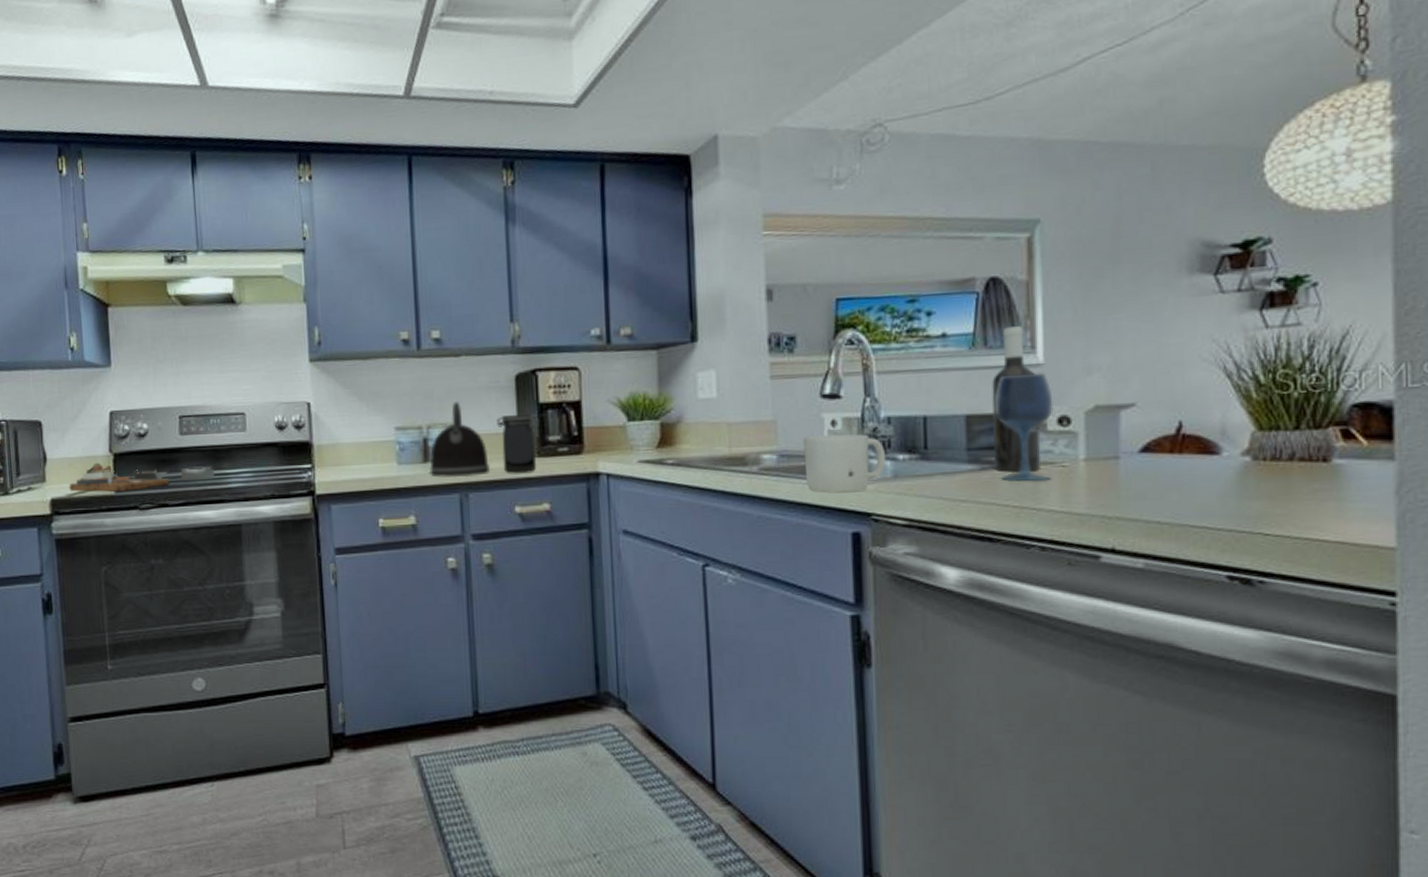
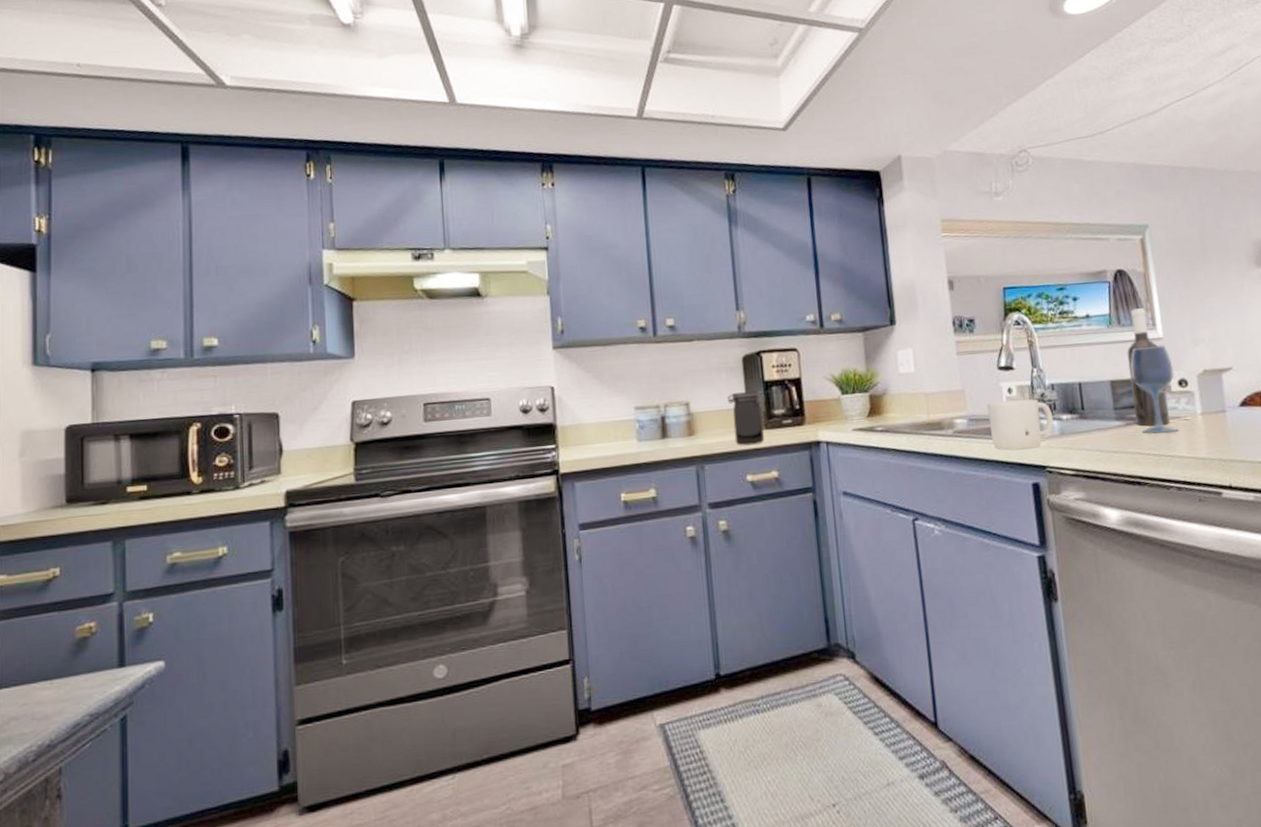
cutting board: present [70,463,214,493] -> none [307,451,459,483]
kettle: present [429,402,491,478] -> none [667,382,723,452]

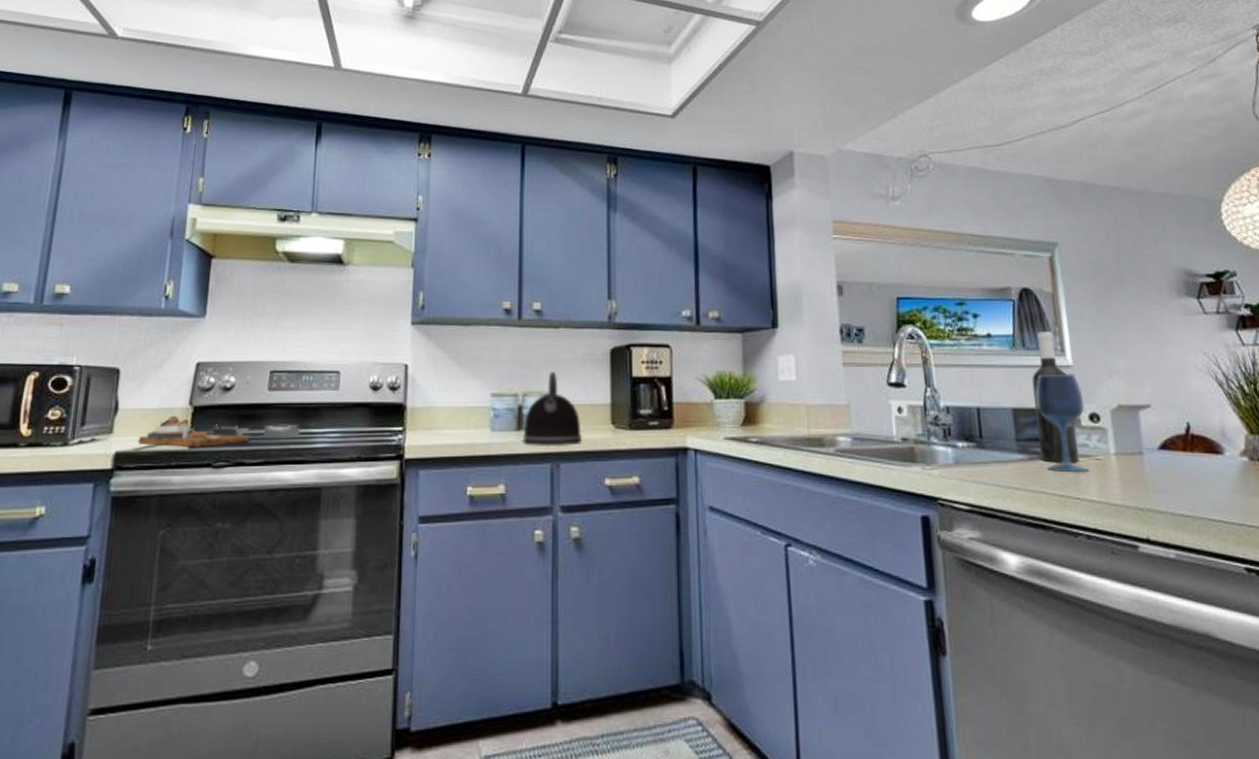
cutting board: none [307,451,459,483] -> present [139,415,300,448]
kettle: none [667,382,723,452] -> present [523,372,583,448]
jar: present [727,391,766,446] -> none [591,387,632,446]
mug: present [987,399,1054,451] -> none [874,420,948,478]

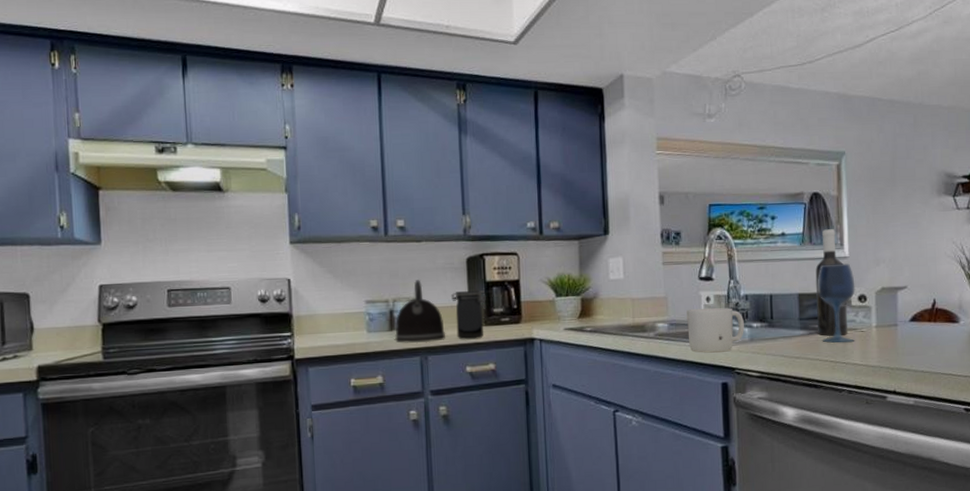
cutting board: present [139,415,300,448] -> none [57,332,201,359]
jar: none [591,387,632,446] -> present [451,290,486,340]
mug: none [874,420,948,478] -> present [686,307,745,354]

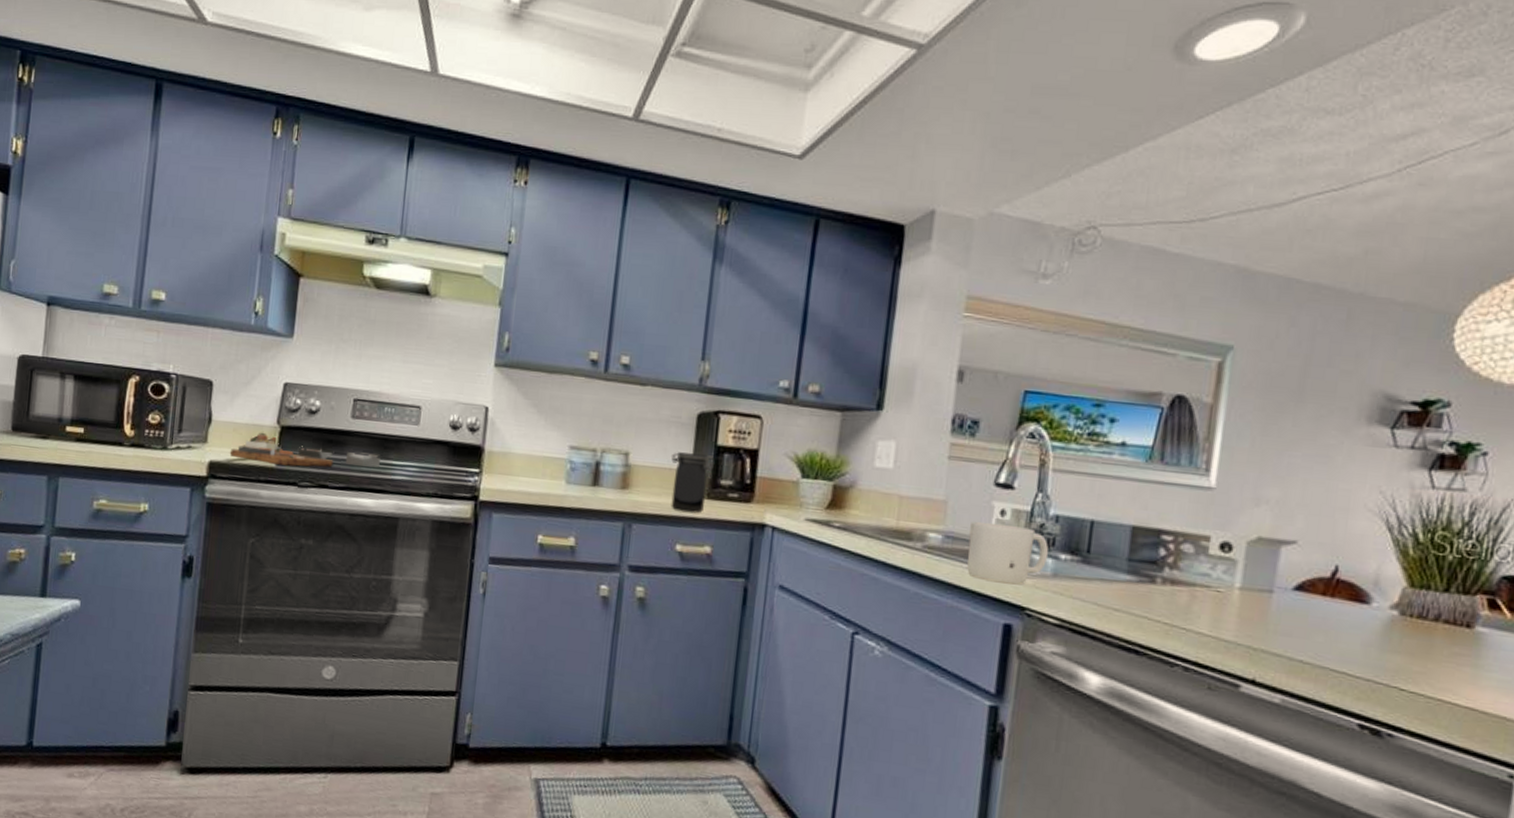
cutting board: none [57,332,201,359] -> present [230,432,380,468]
kettle: present [395,280,446,344] -> none [597,430,659,508]
wine bottle: present [815,229,849,337] -> none [1152,446,1206,594]
wineglass: present [817,263,855,344] -> none [1156,492,1219,604]

